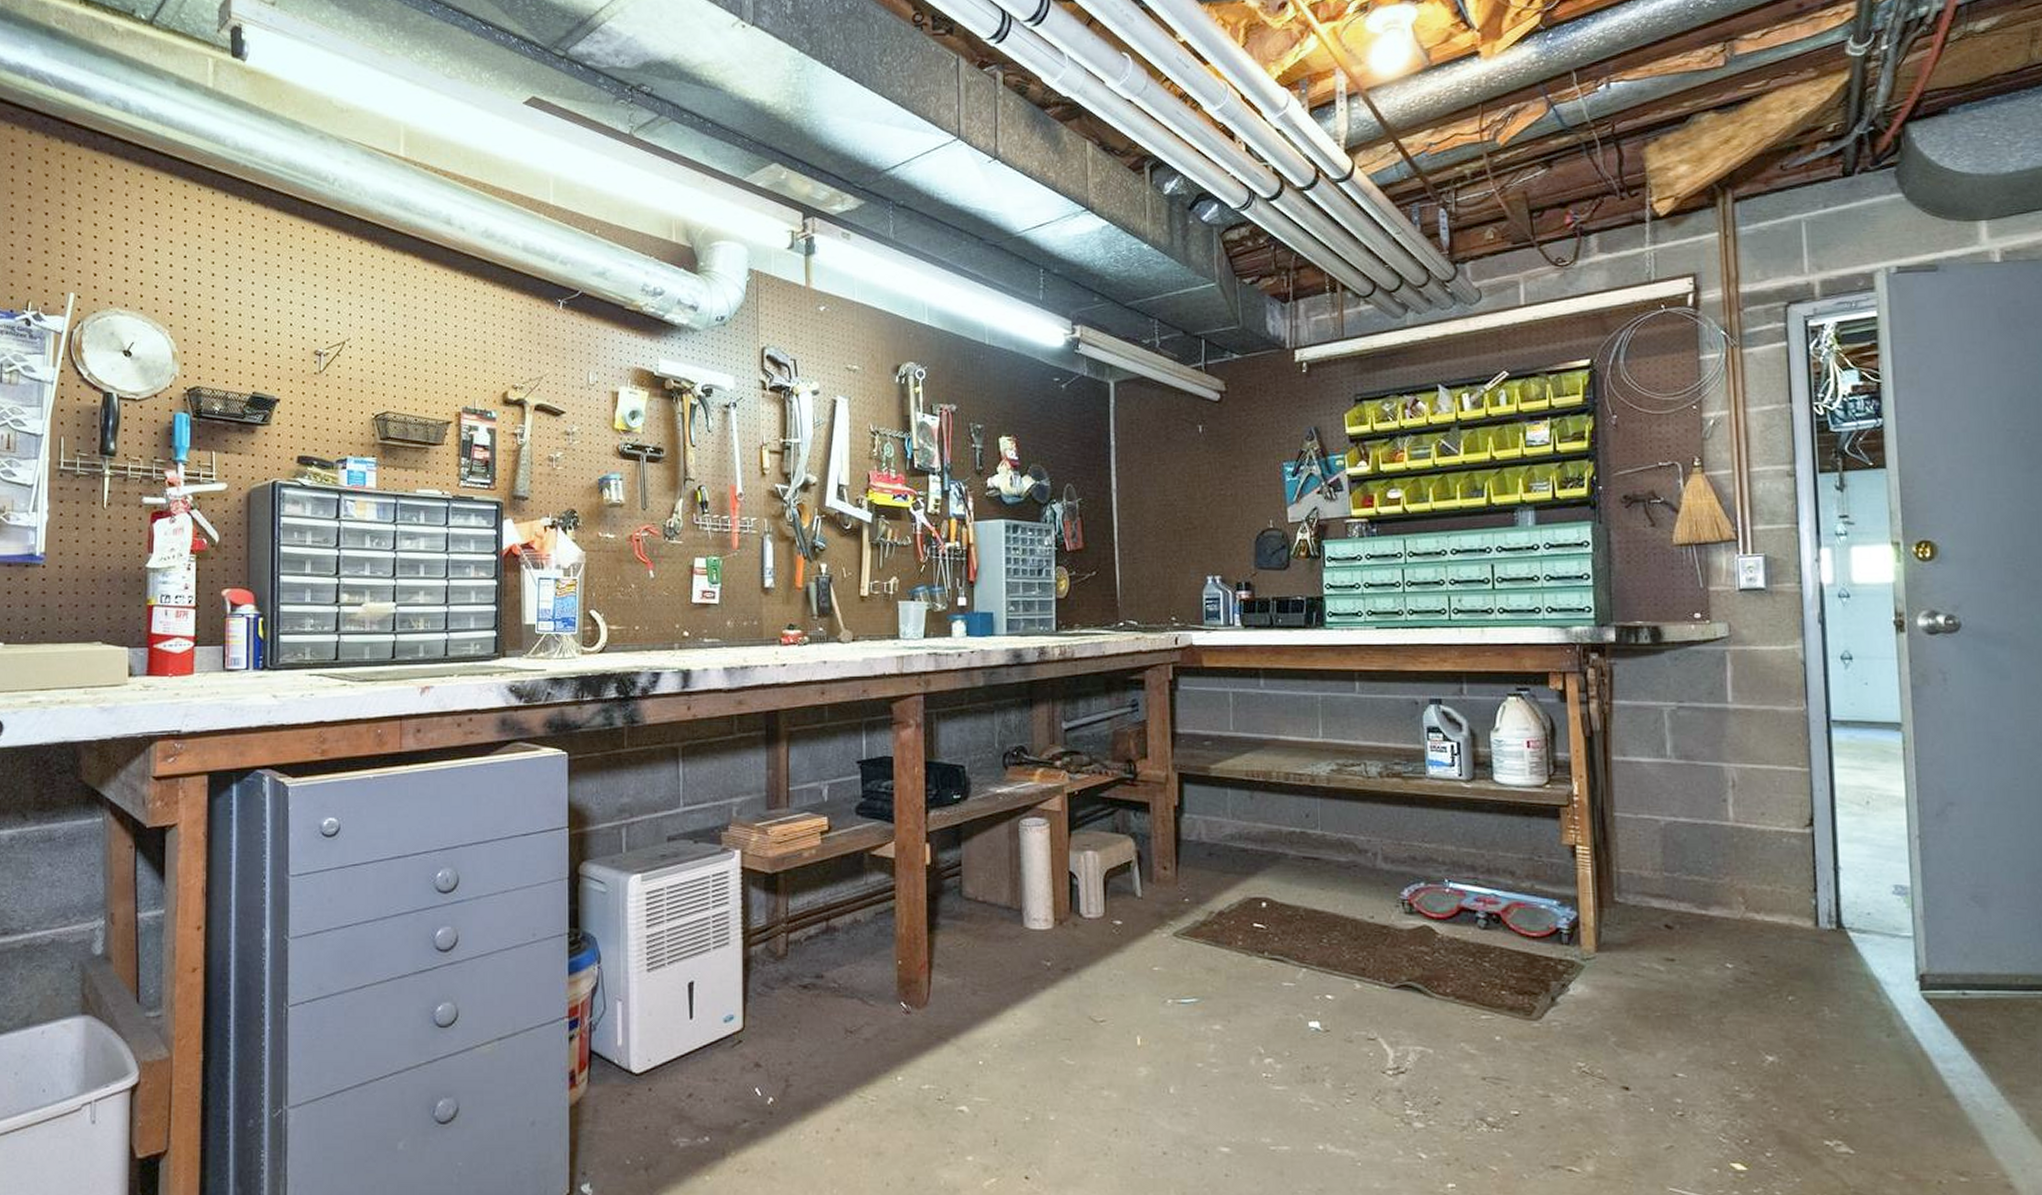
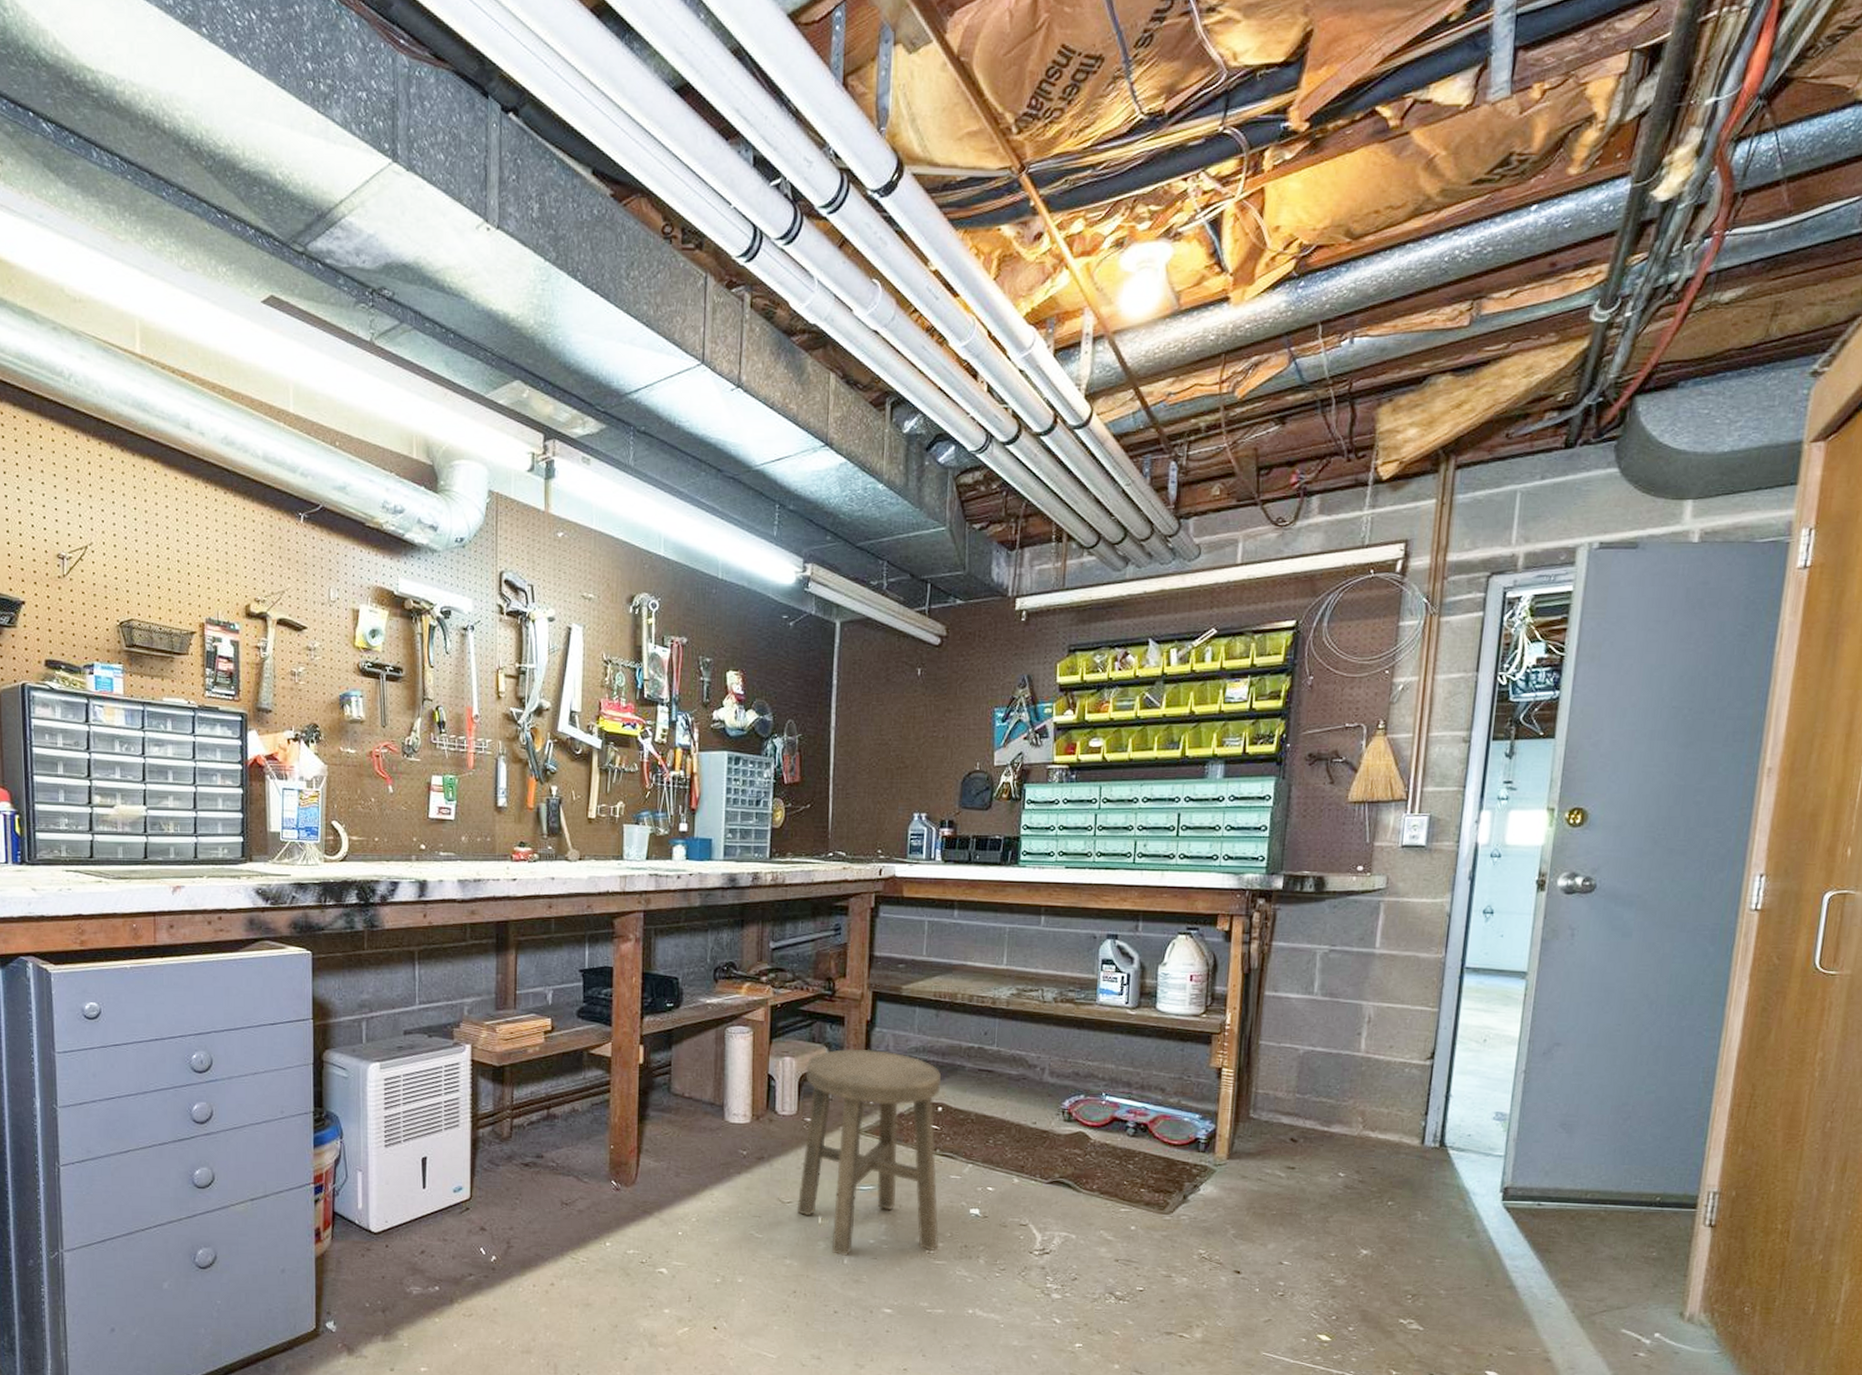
stool: none [1110,838,1276,1084] -> present [796,1048,941,1256]

